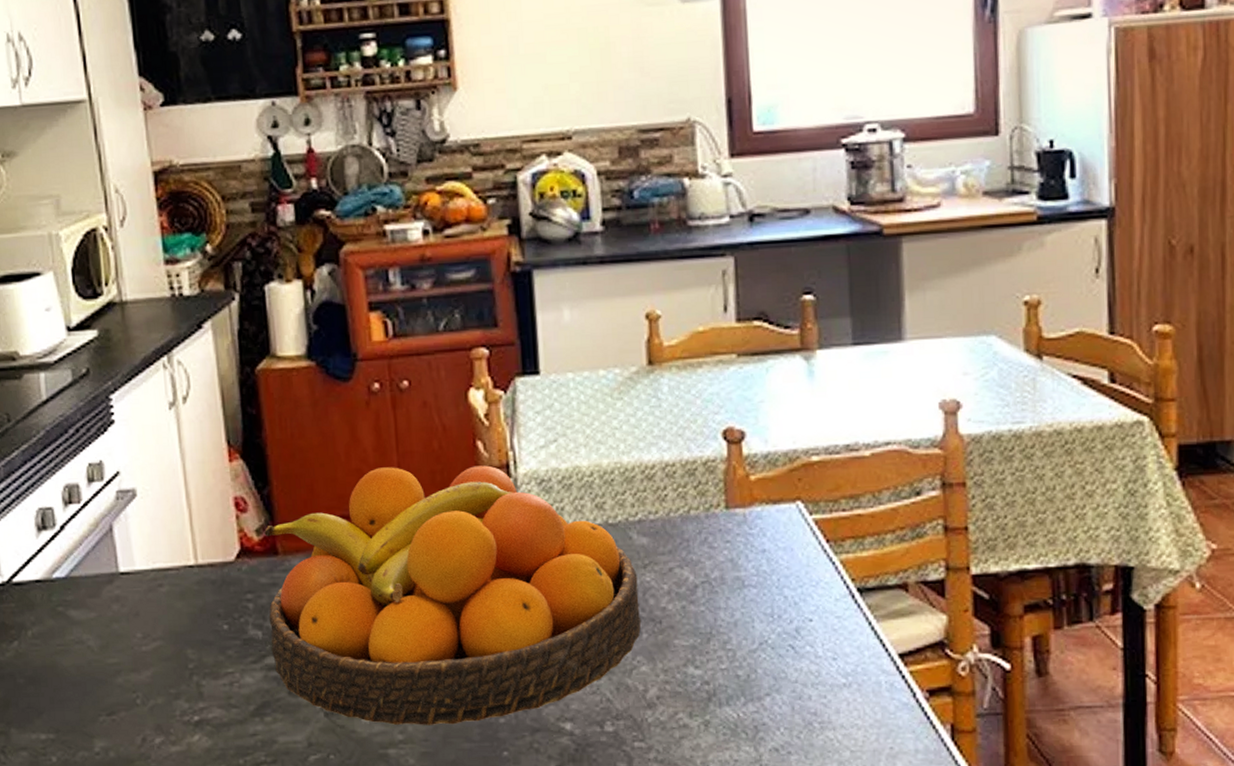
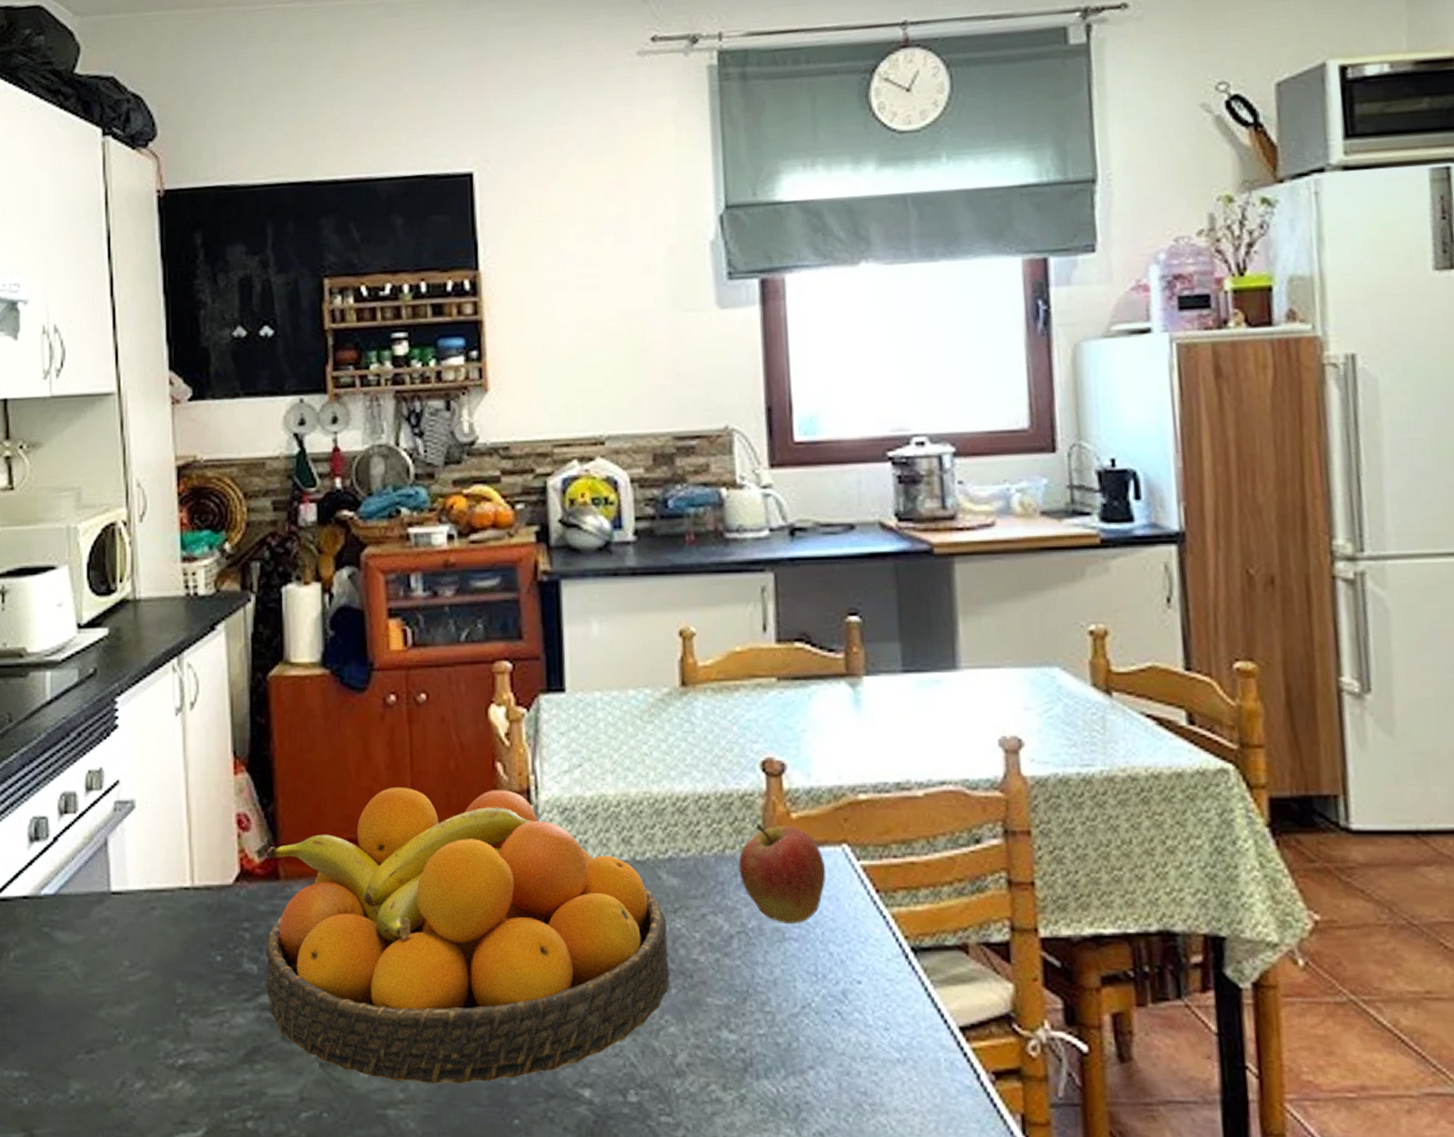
apple: none [702,486,782,573] -> present [738,823,827,924]

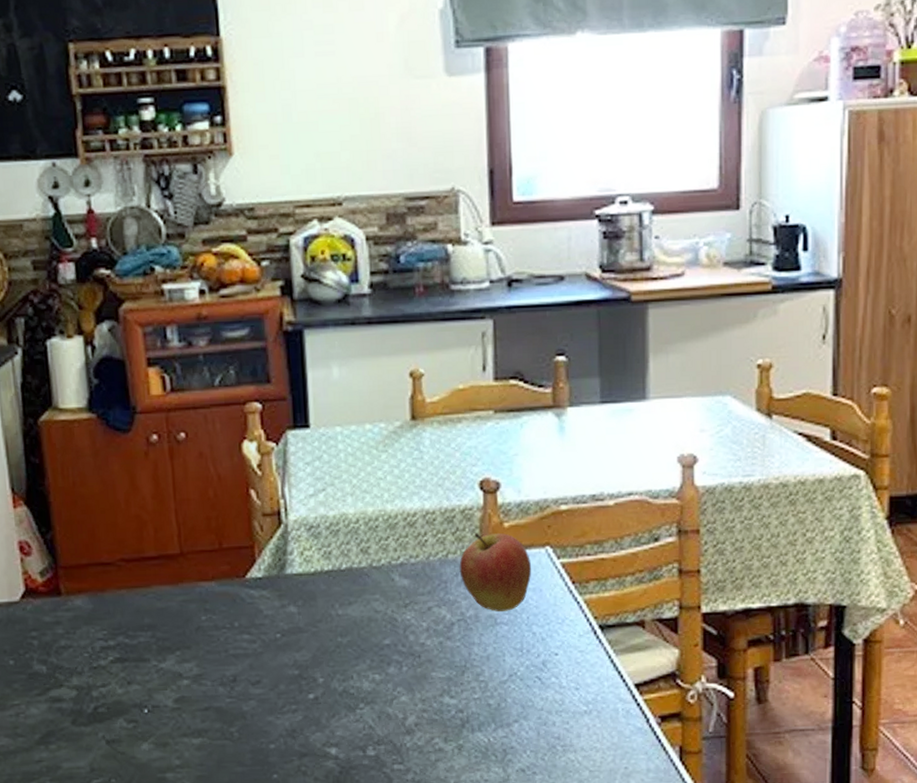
fruit bowl: present [265,787,671,1084] -> none [47,512,402,751]

